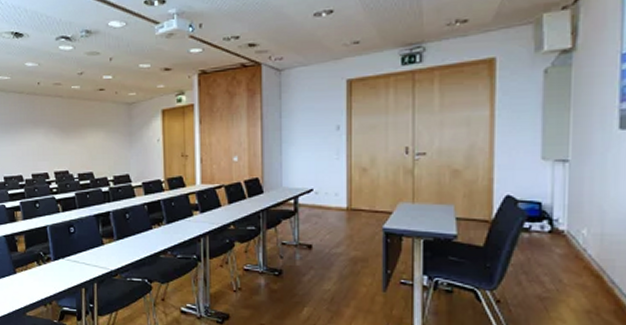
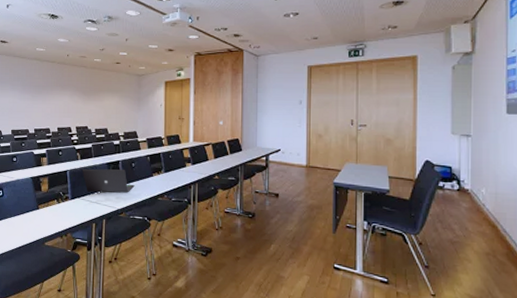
laptop: none [66,221,130,252] -> present [83,168,135,193]

